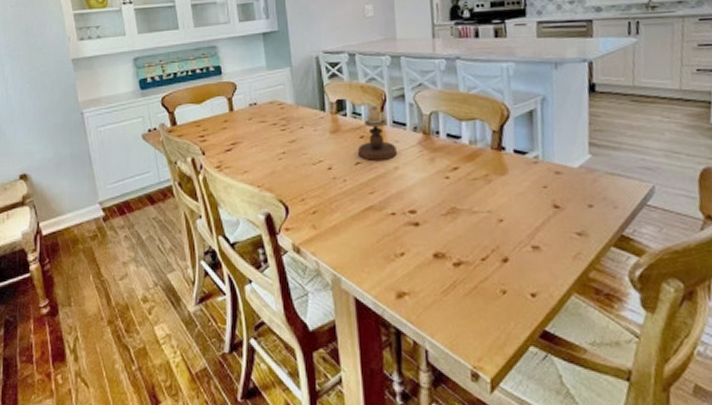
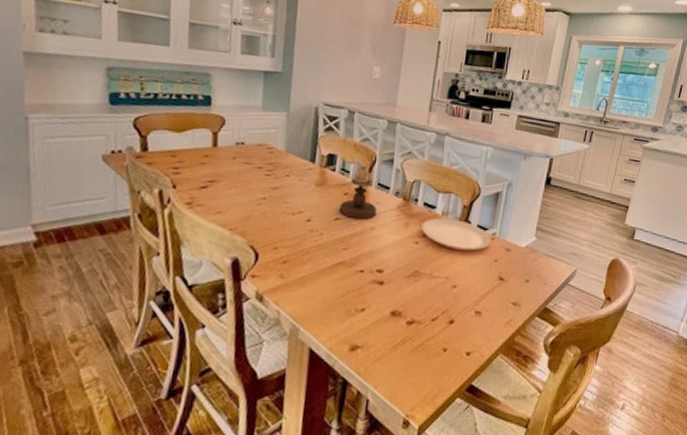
plate: none [449,147,535,180] -> present [421,217,492,251]

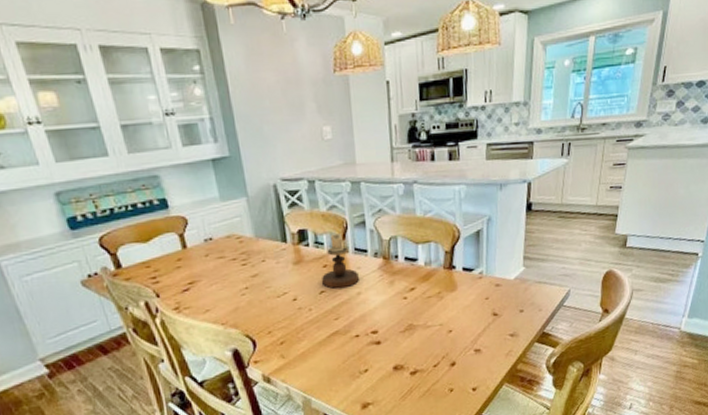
plate: present [421,217,492,251] -> none [406,266,480,297]

